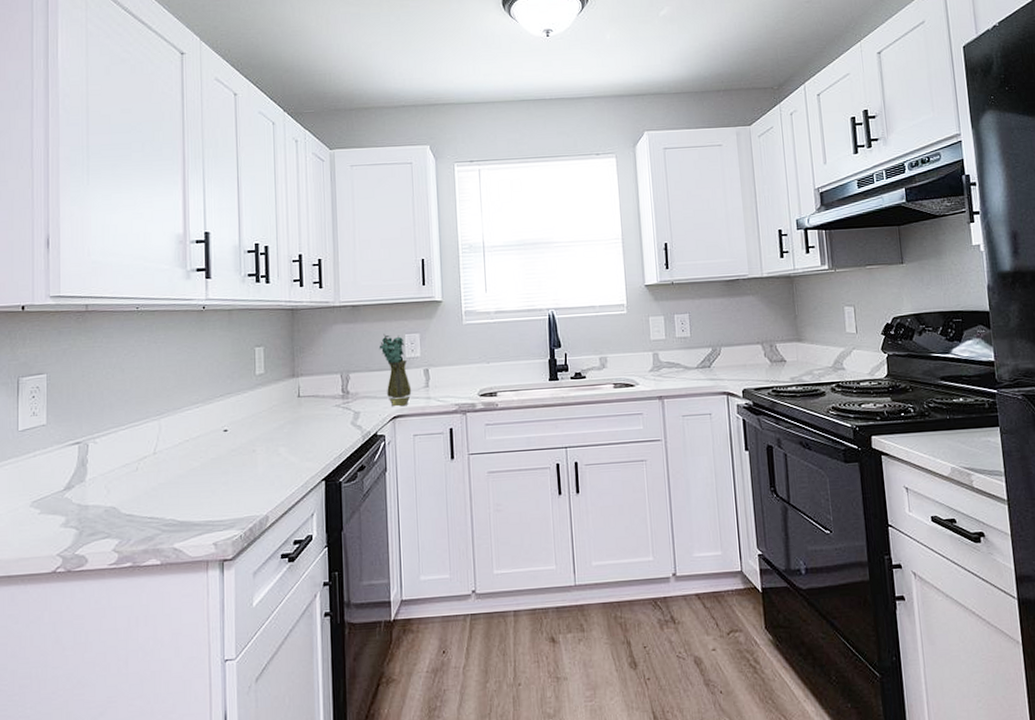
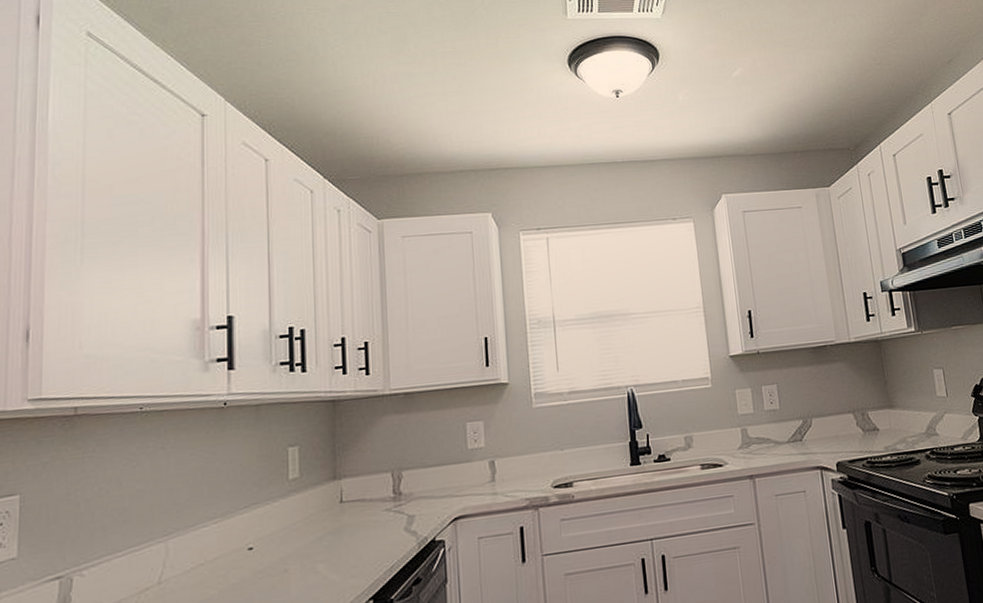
vase: present [379,333,412,407] -> none [436,423,476,507]

